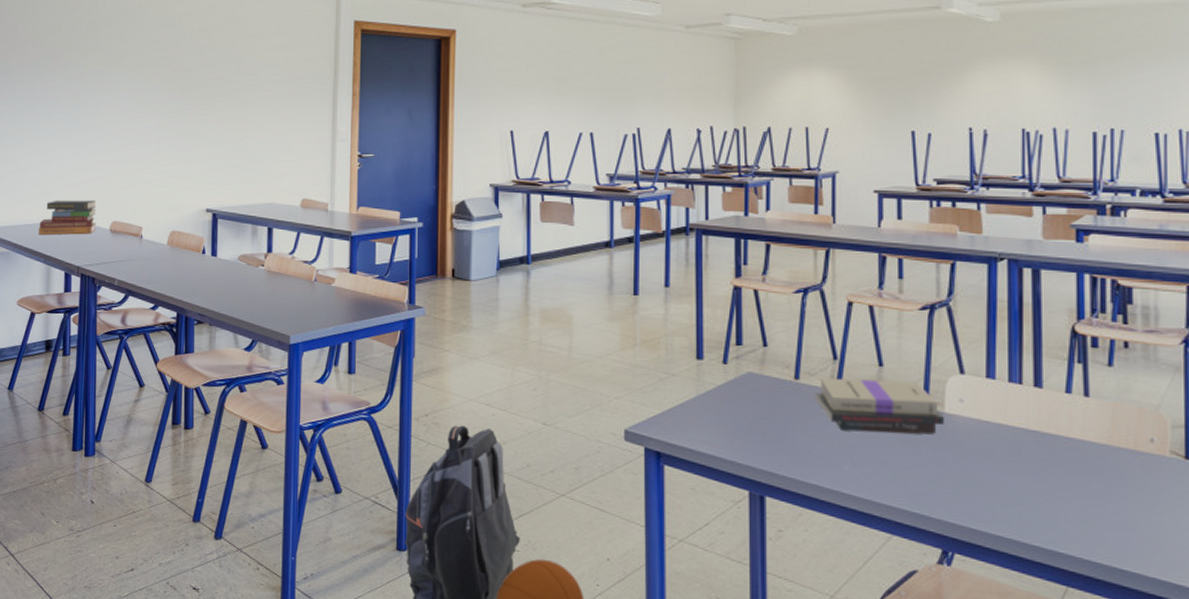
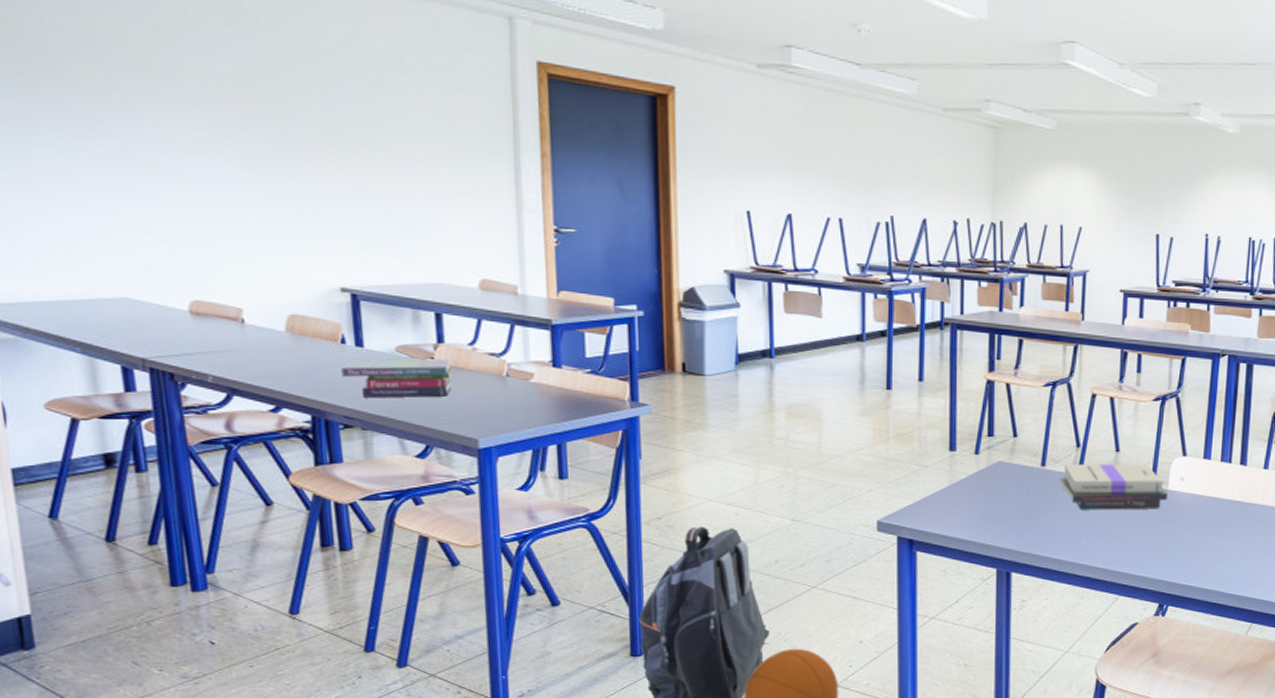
books: present [38,200,96,236] -> none [64,269,166,317]
books: none [200,266,276,299] -> present [341,358,452,398]

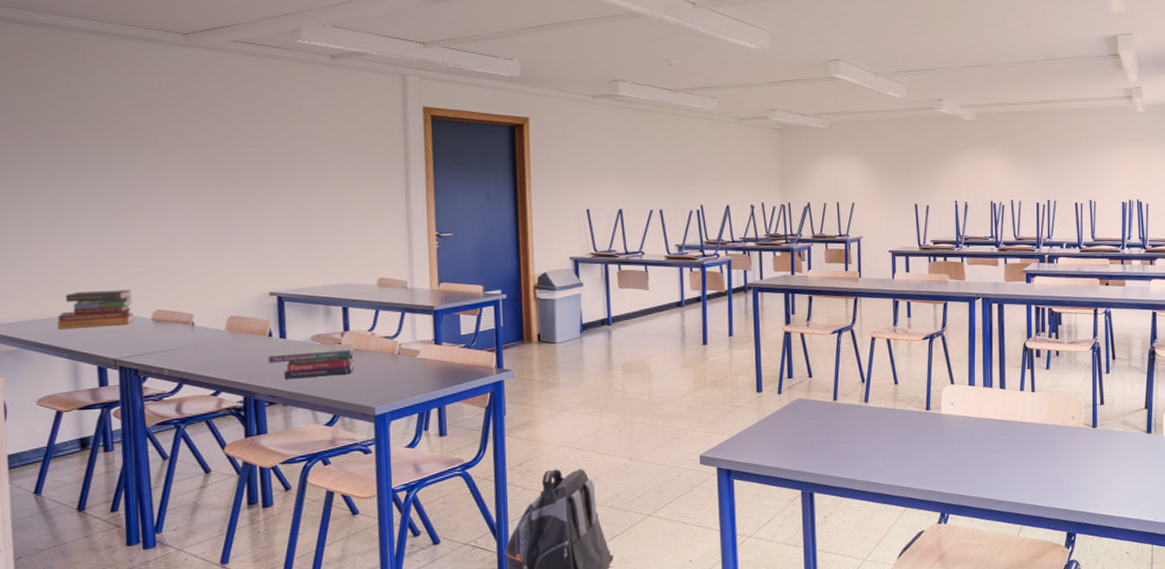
books: none [64,269,166,317] -> present [56,290,134,330]
books: present [1059,463,1167,510] -> none [849,393,941,436]

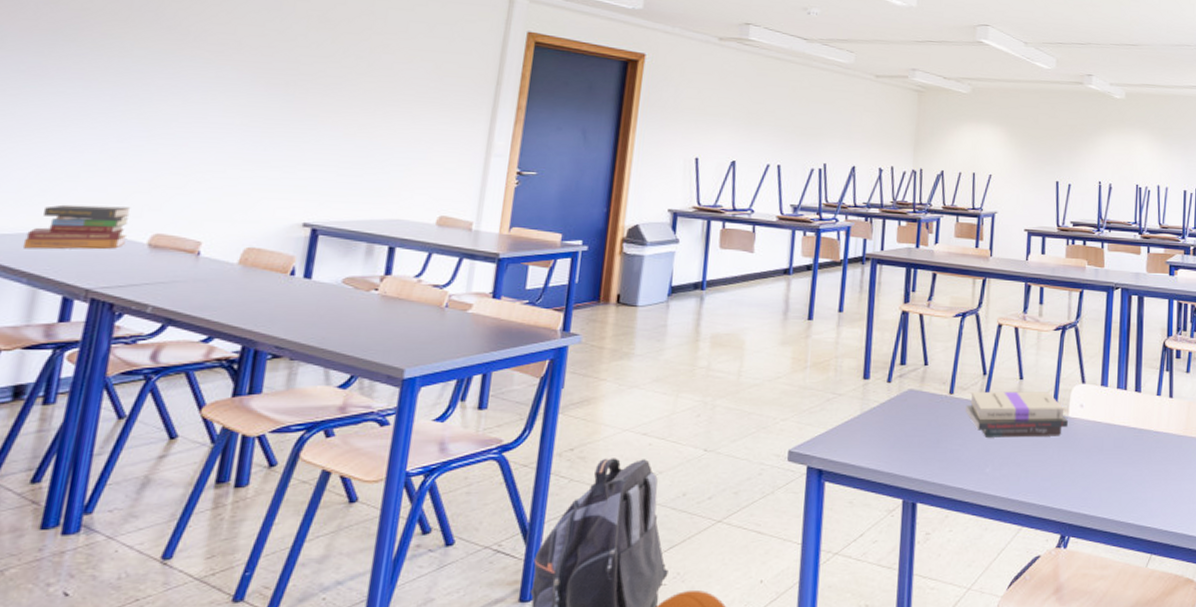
books: present [268,344,355,379] -> none [283,290,394,328]
books: none [849,393,941,436] -> present [965,391,1068,438]

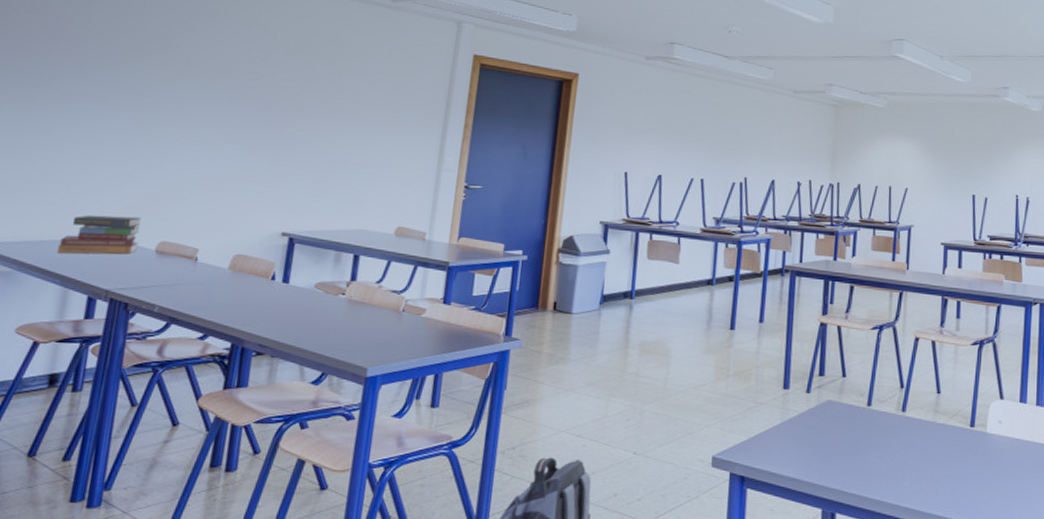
books: present [965,391,1068,438] -> none [883,404,986,452]

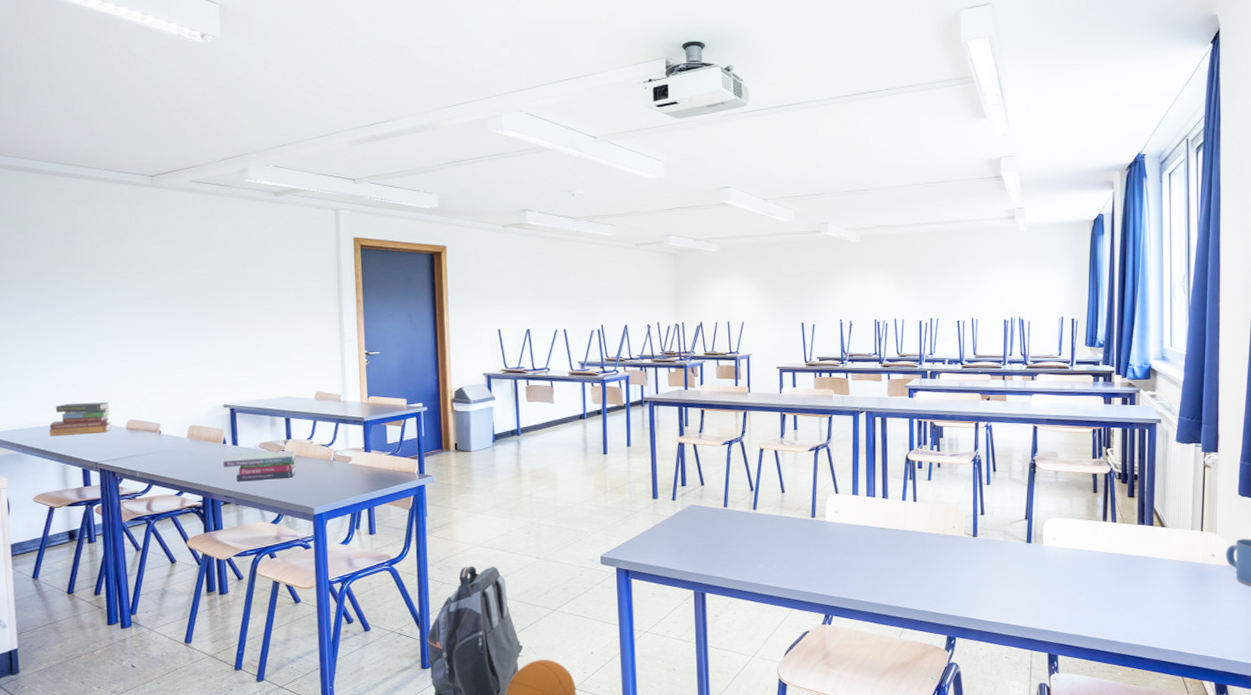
books: none [265,293,358,329] -> present [223,451,296,482]

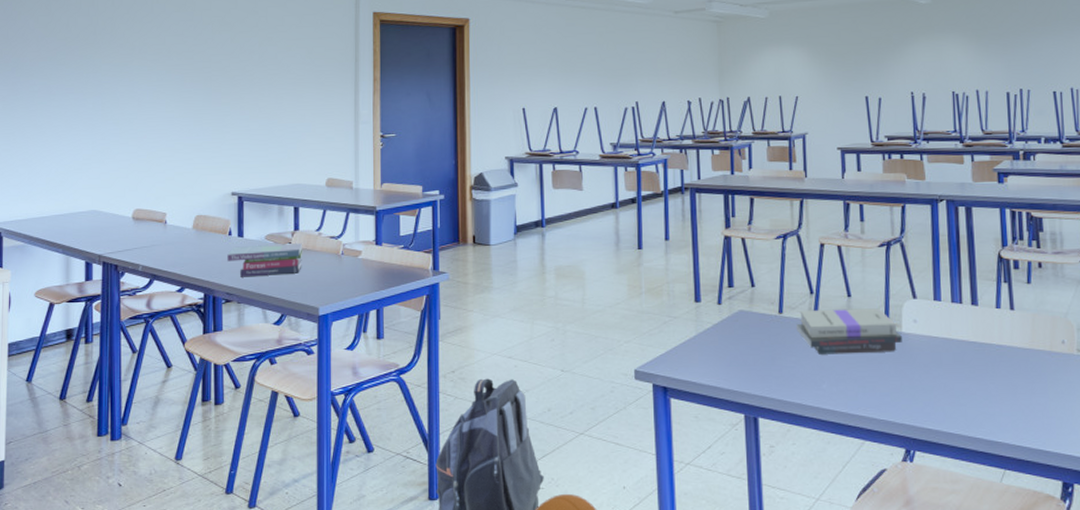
books: present [48,402,112,437] -> none [56,190,118,227]
books: none [738,502,825,541] -> present [796,308,902,355]

